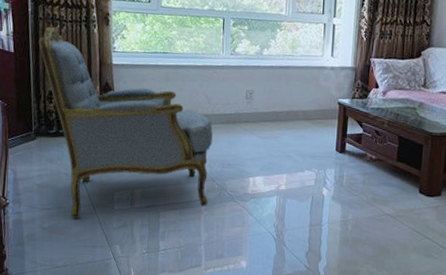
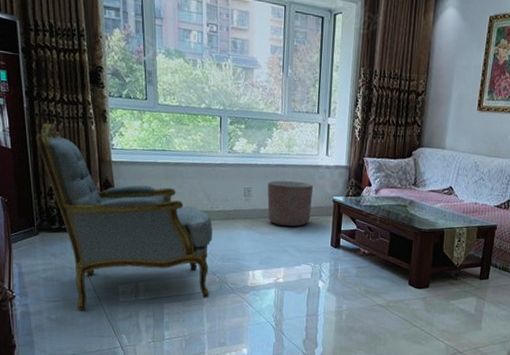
planter: none [270,82,318,131] -> present [267,180,314,227]

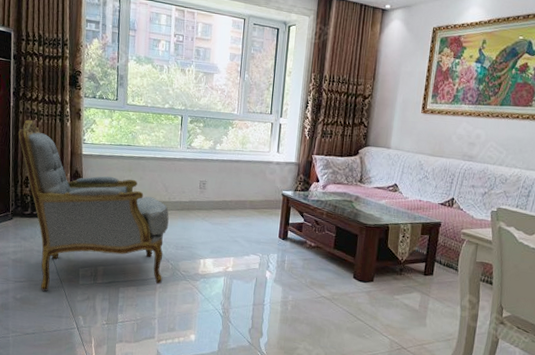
planter: present [267,180,314,227] -> none [220,174,265,218]

